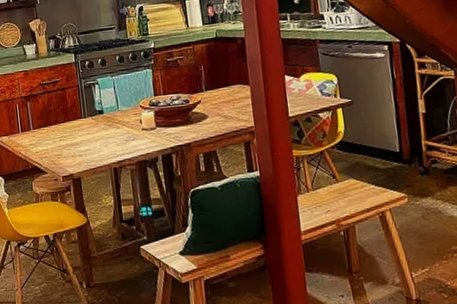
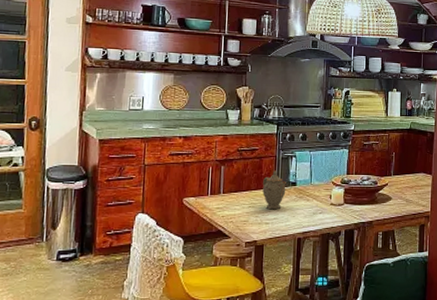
teapot: none [69,100,94,141] -> present [263,170,286,209]

